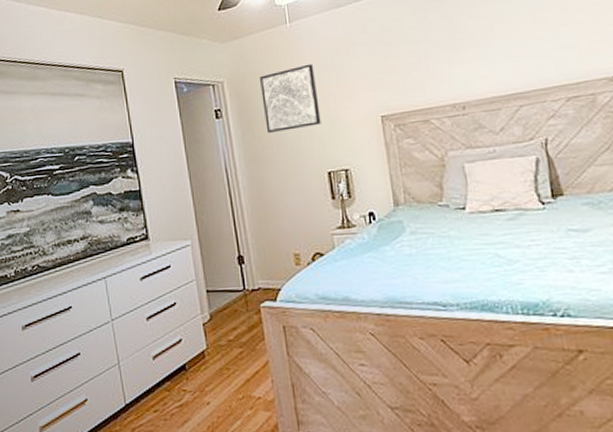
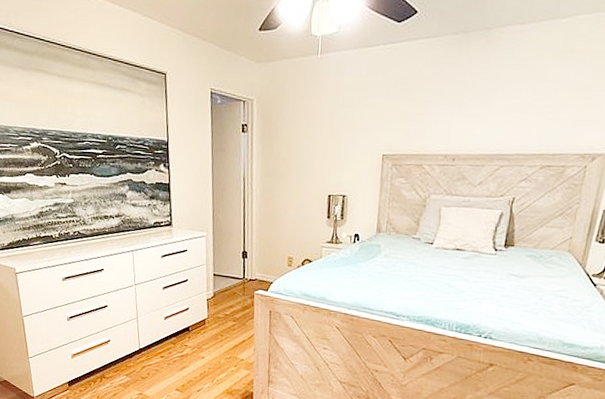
wall art: present [260,63,321,134] -> none [283,96,335,154]

